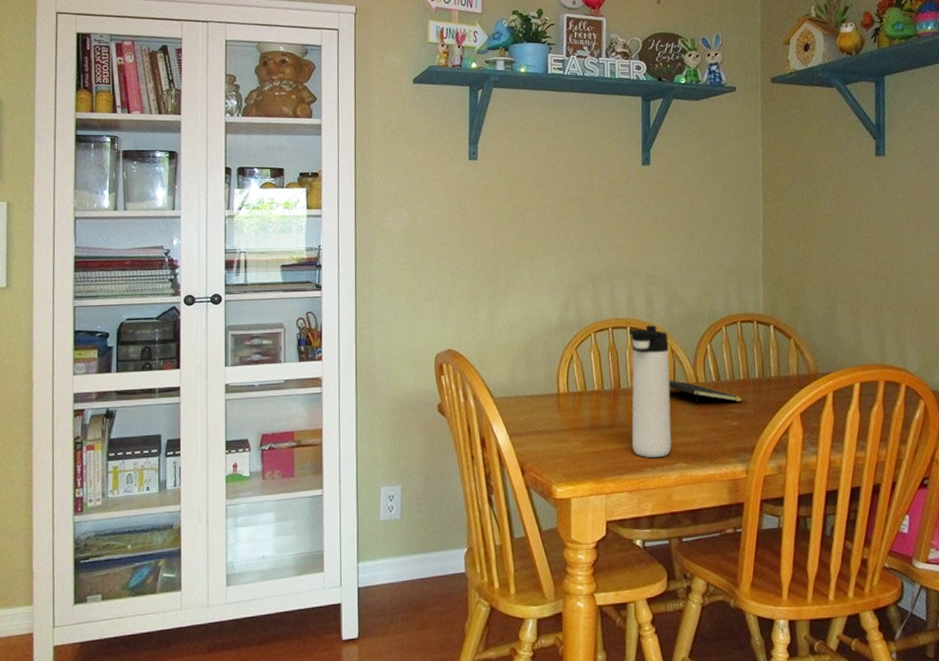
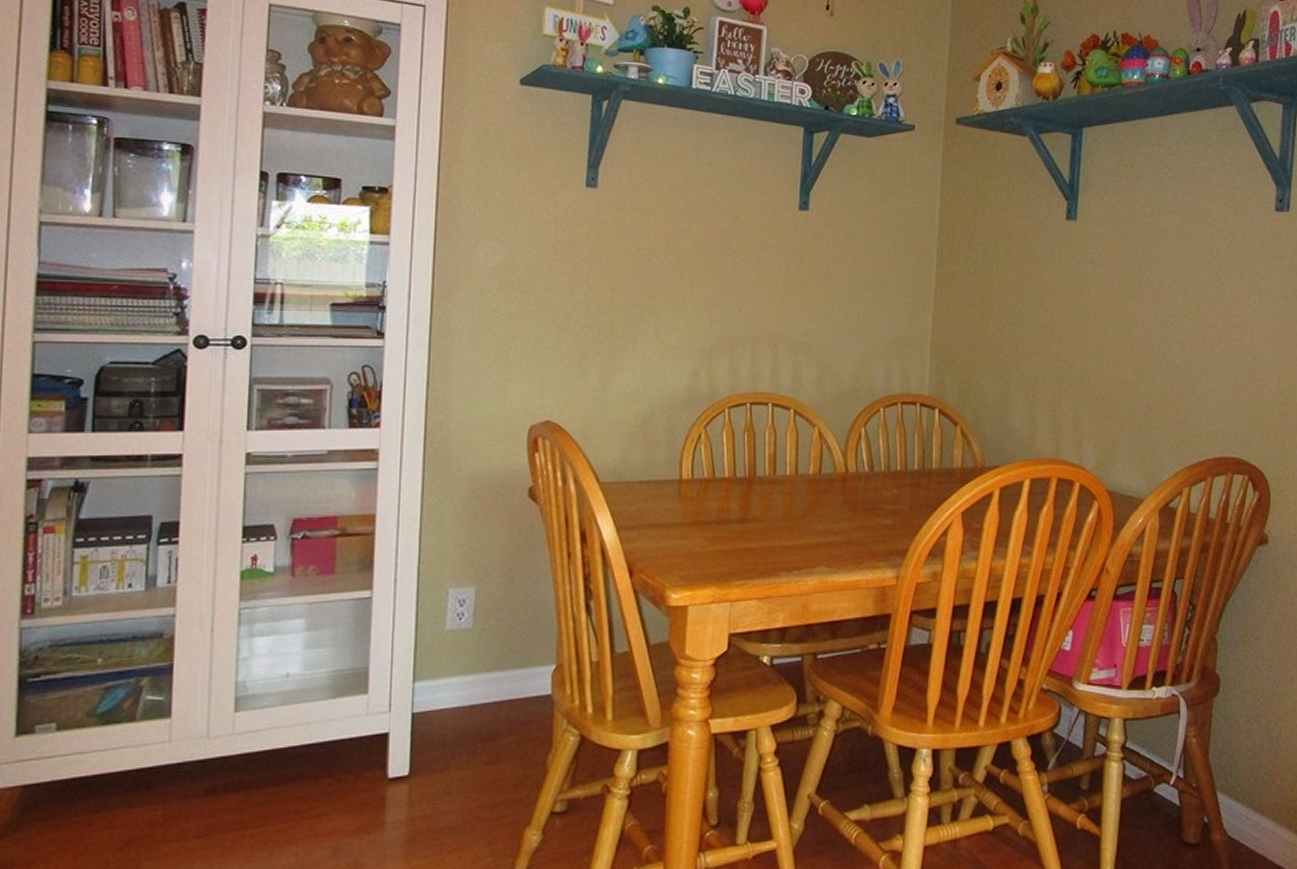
thermos bottle: present [628,325,672,458] -> none [766,403,817,560]
notepad: present [669,380,744,406] -> none [814,468,899,500]

